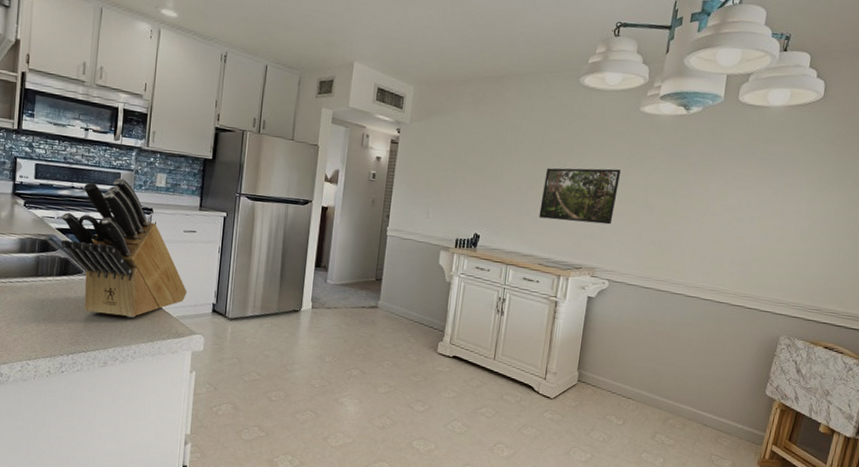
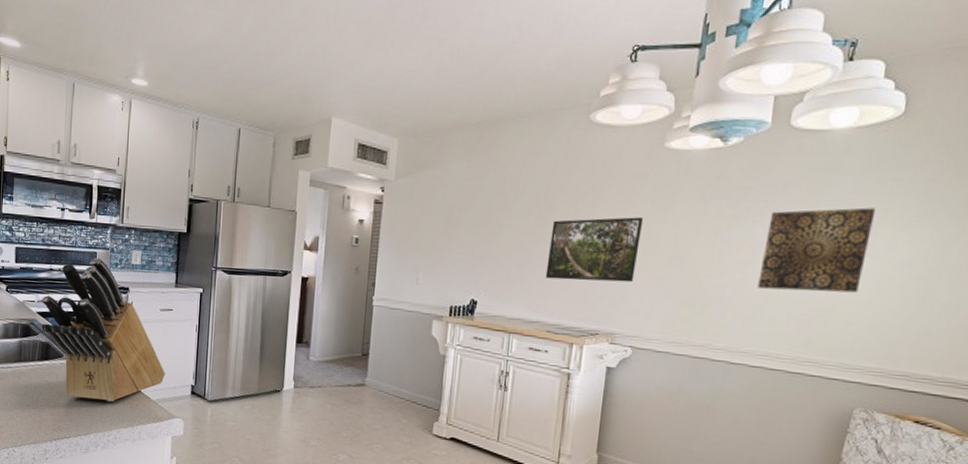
wall art: none [710,171,801,241] -> present [757,207,876,293]

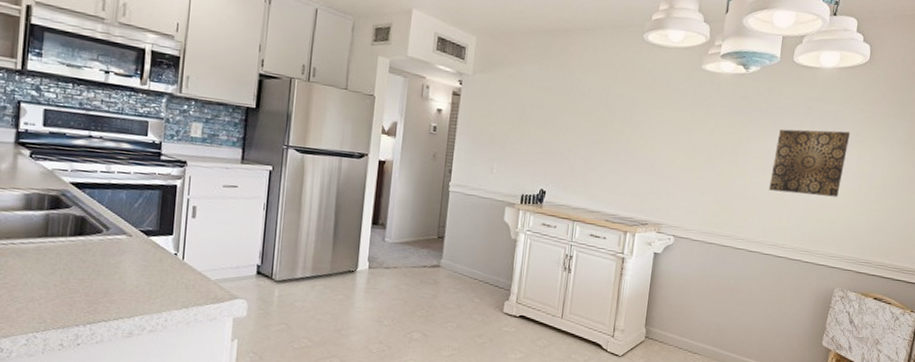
knife block: present [41,257,165,403] -> none [76,127,227,283]
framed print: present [545,217,643,283] -> none [605,123,684,181]

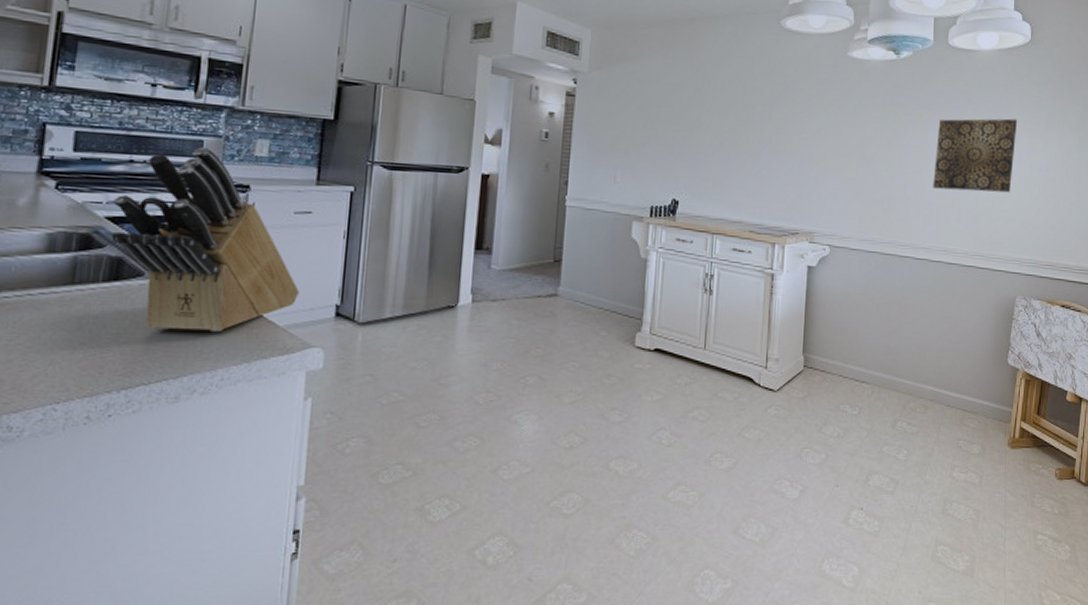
knife block: none [76,127,227,283] -> present [111,147,299,333]

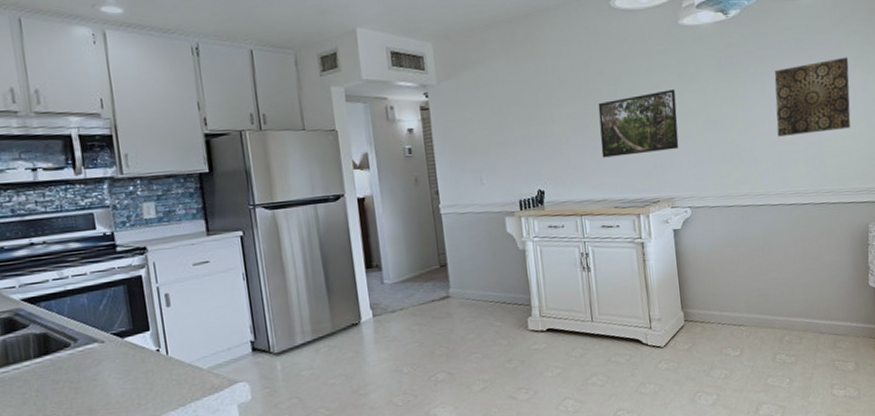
knife block: present [111,147,299,333] -> none [25,219,215,392]
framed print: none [746,119,833,183] -> present [598,89,679,158]

